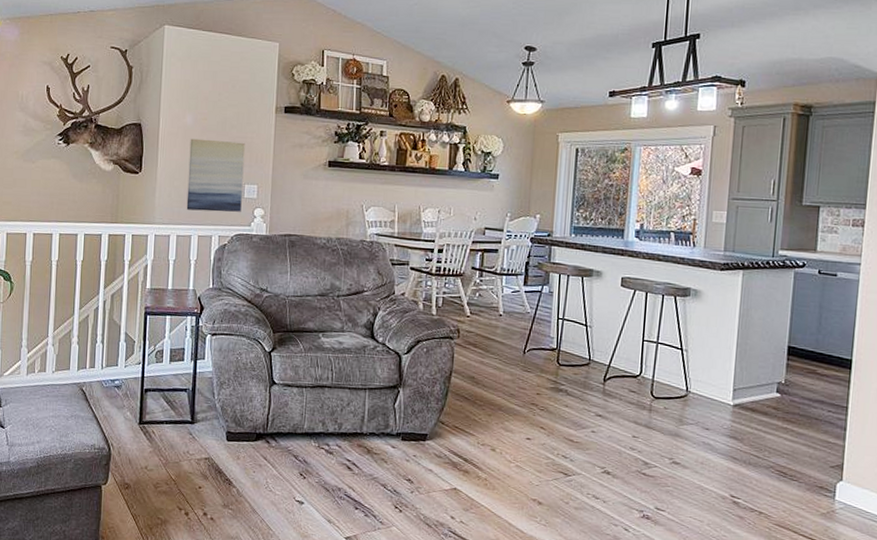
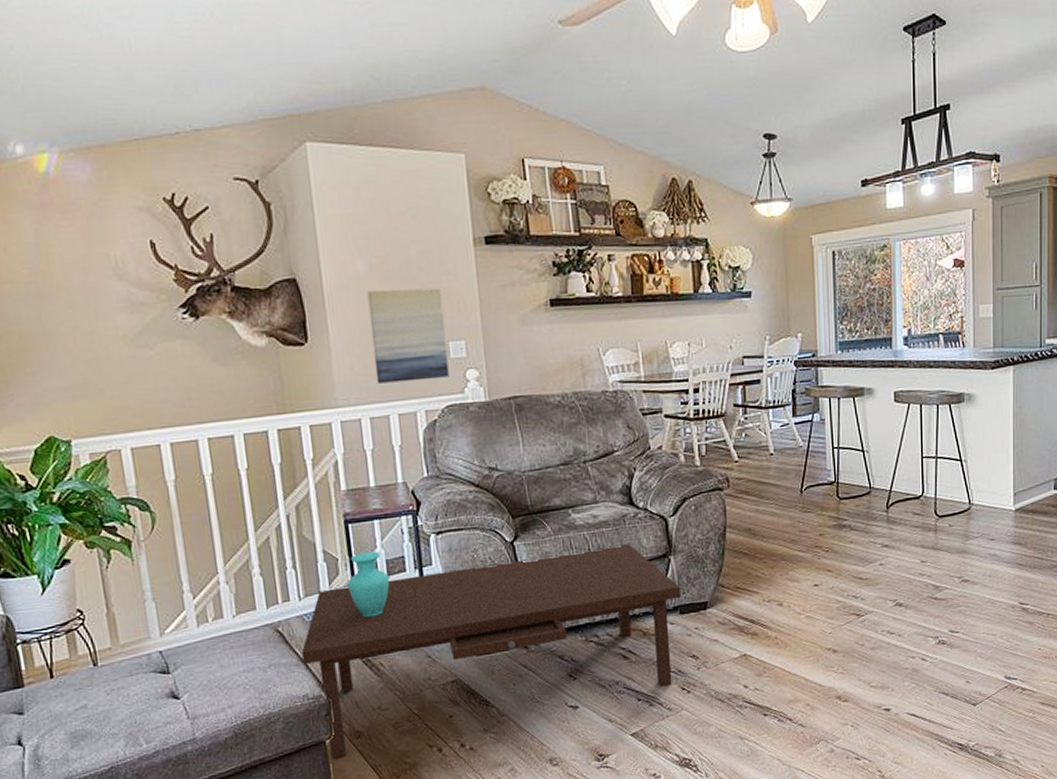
coffee table: none [96,339,406,502] -> present [301,544,682,758]

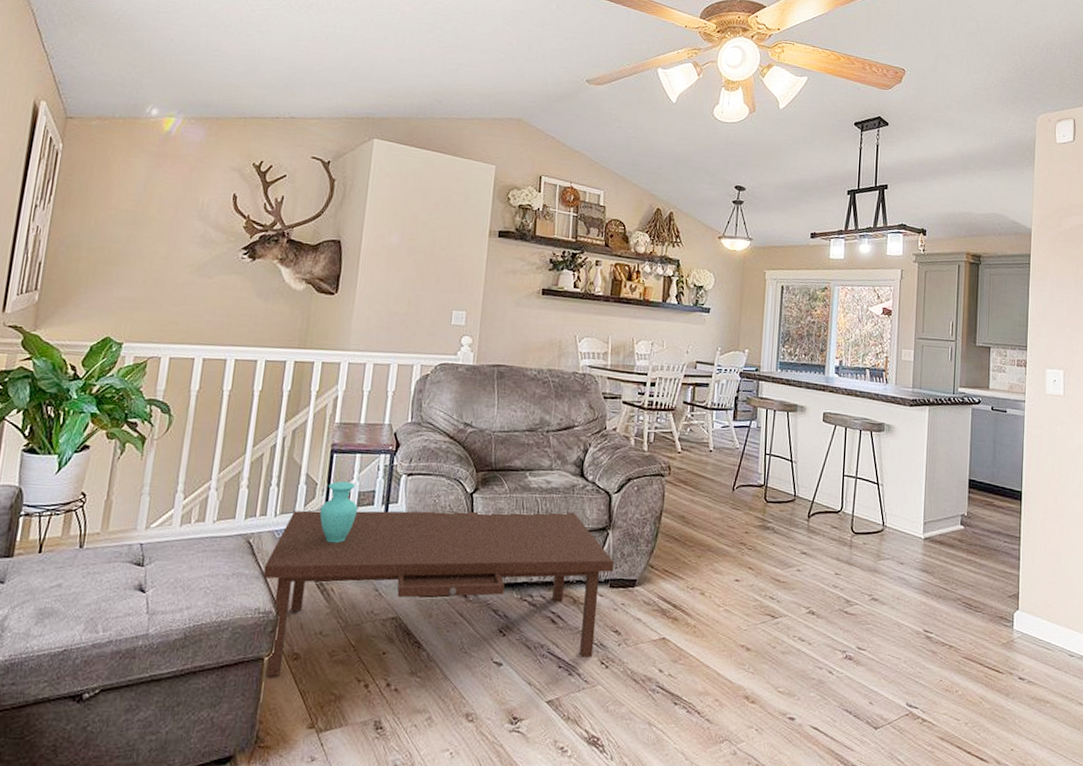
wall art: present [367,288,449,384] -> none [386,259,455,340]

